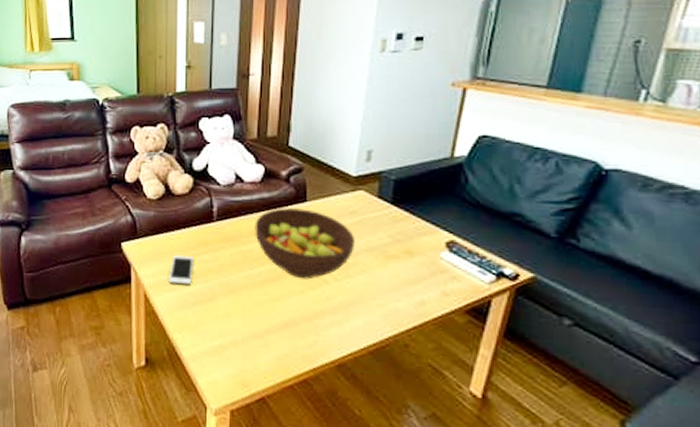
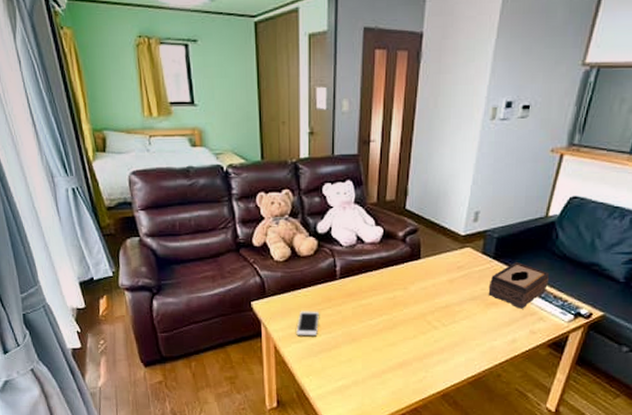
fruit bowl: present [255,208,356,280] -> none [374,265,462,326]
tissue box: none [387,209,461,265] -> present [488,262,550,309]

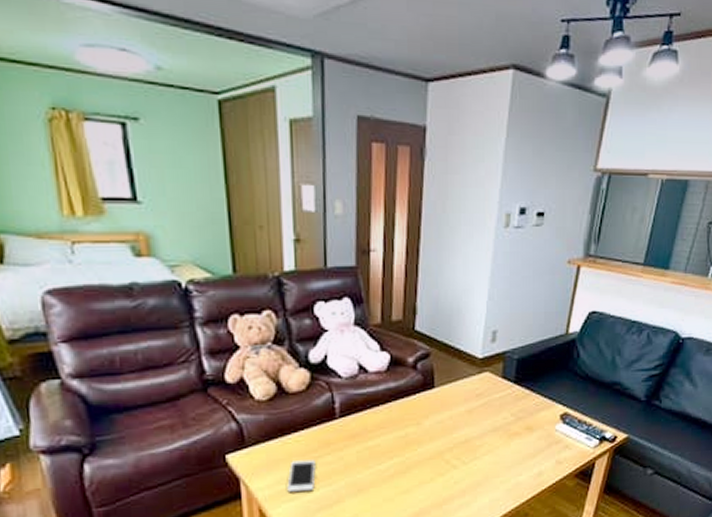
tissue box: present [488,262,550,309] -> none [511,386,573,437]

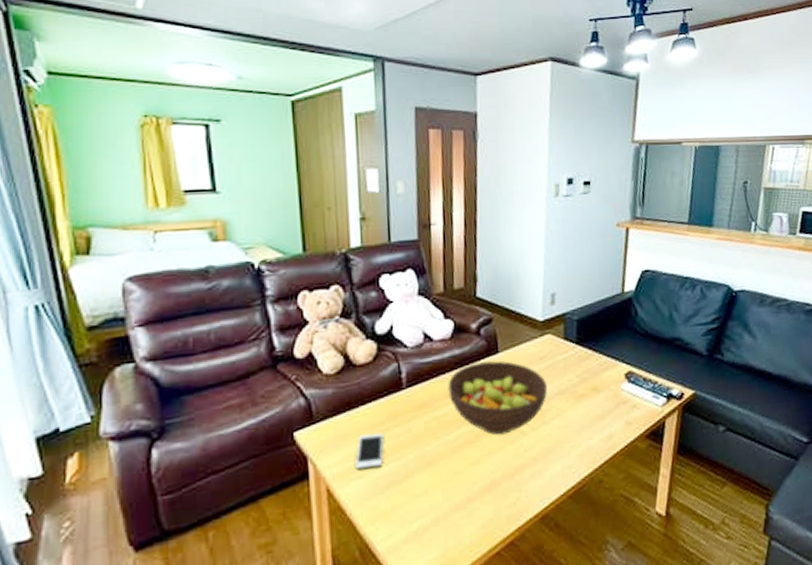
fruit bowl: none [381,396,482,468] -> present [448,360,548,435]

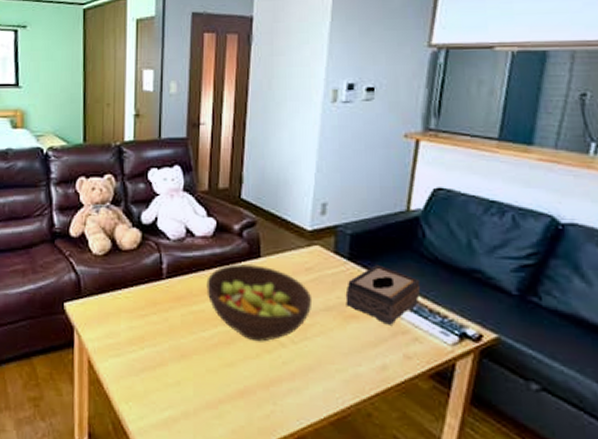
cell phone: present [355,432,384,469] -> none [115,316,142,348]
tissue box: none [575,345,636,398] -> present [345,265,421,325]

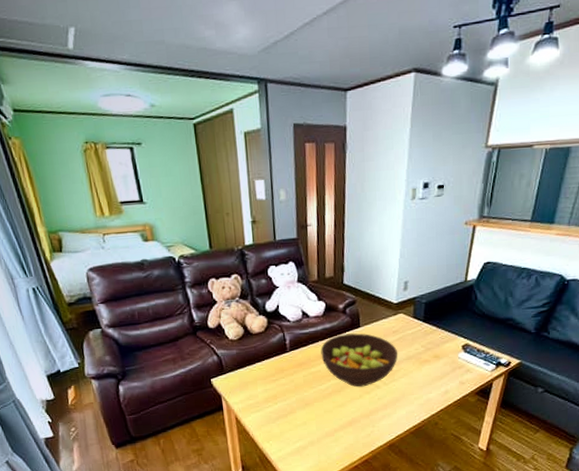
tissue box: present [345,265,421,325] -> none [421,323,473,364]

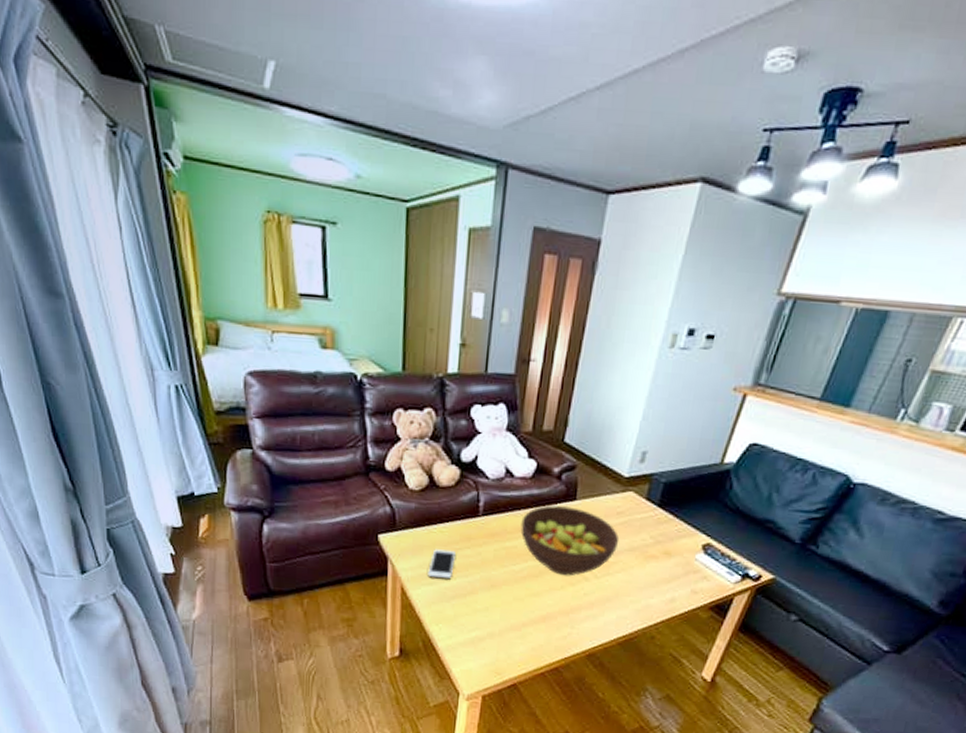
cell phone: none [254,382,274,405] -> present [428,549,456,578]

